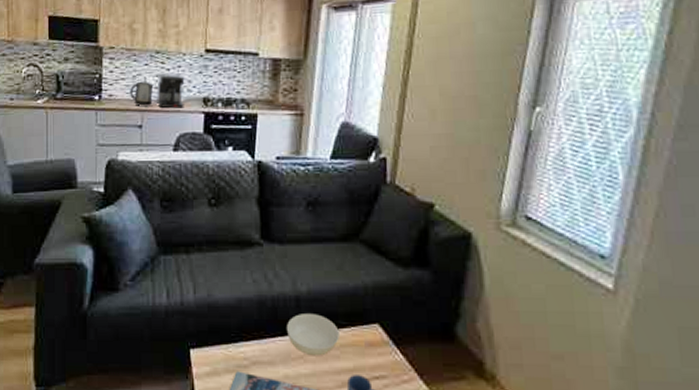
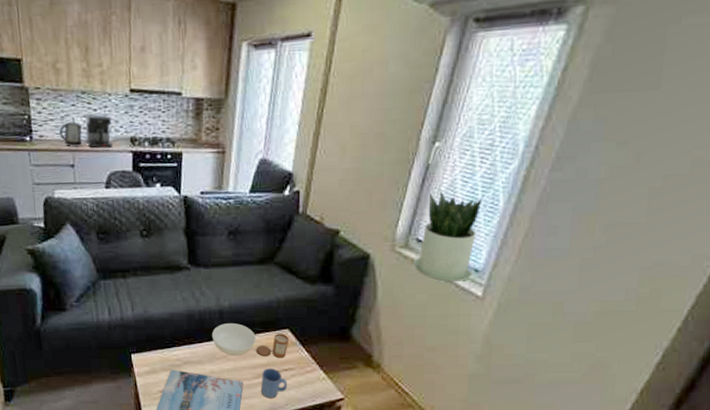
candle: none [340,329,380,363] -> present [256,333,289,359]
planter: none [523,160,599,270] -> present [412,190,483,282]

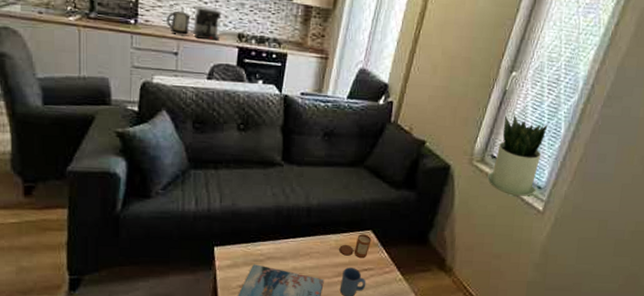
bowl: present [211,323,256,356] -> none [297,221,340,254]

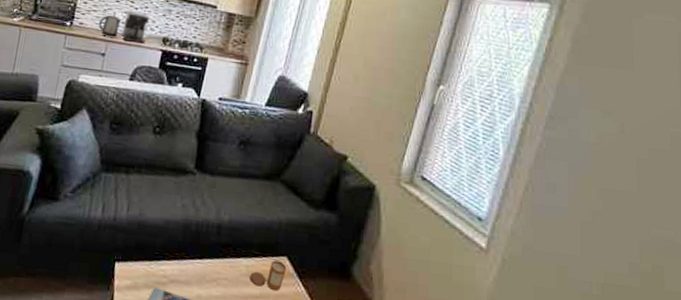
planter: present [486,113,548,196] -> none [417,131,484,229]

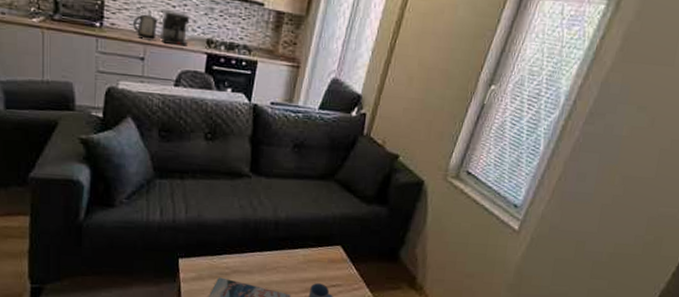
candle: present [250,260,287,292] -> none [307,249,341,275]

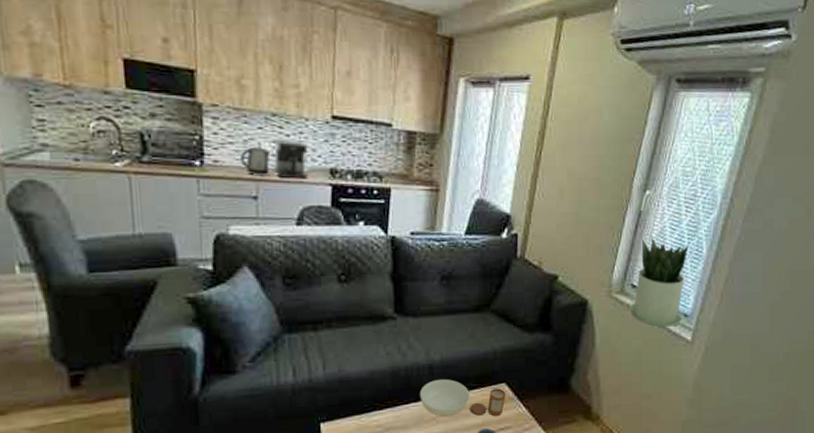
bowl: none [264,235,308,268] -> present [419,379,470,417]
candle: none [307,249,341,275] -> present [470,388,506,417]
planter: none [461,129,527,215] -> present [628,236,689,327]

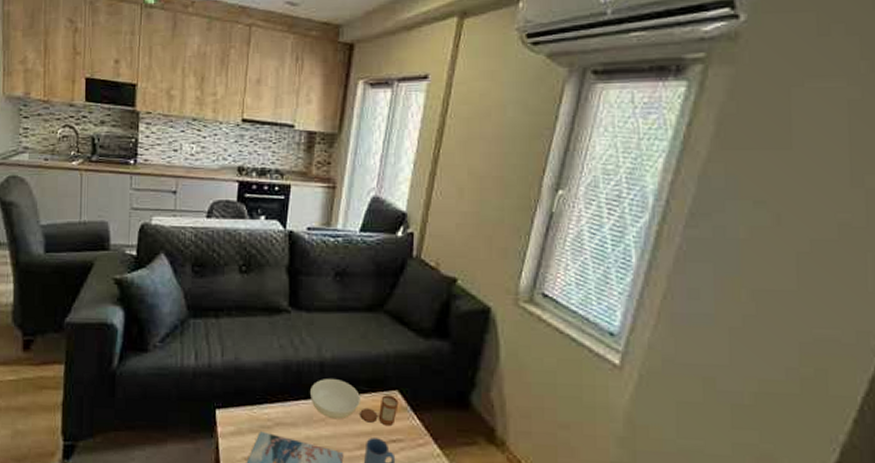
kettle: present [240,146,271,176] -> none [165,147,190,173]
coffee maker: present [273,140,308,179] -> none [191,141,221,176]
planter: present [628,236,689,327] -> none [538,241,613,346]

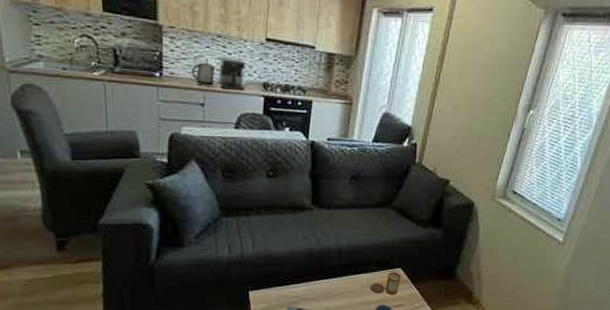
kettle: none [165,147,190,173] -> present [192,62,216,87]
coffee maker: none [191,141,221,176] -> present [217,57,246,91]
bowl: present [309,379,360,420] -> none [329,262,371,293]

